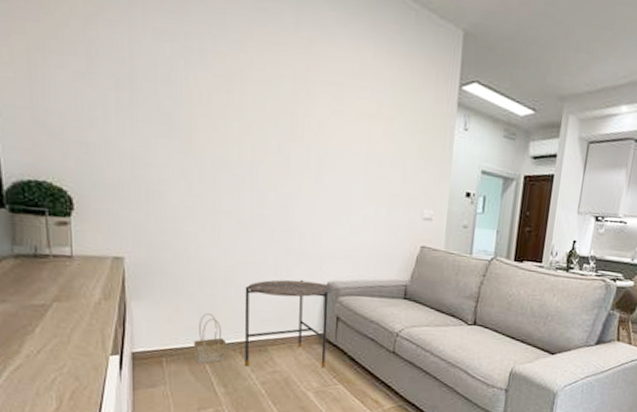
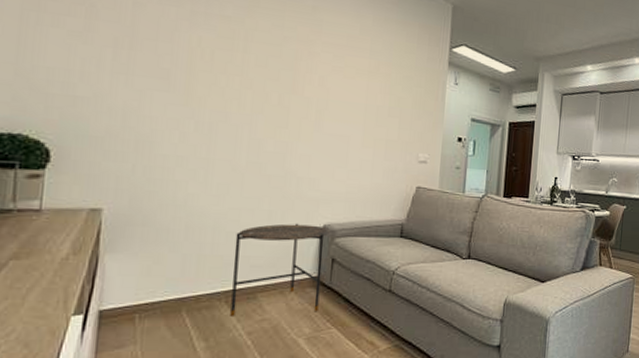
basket: present [193,313,227,364] -> none [173,263,212,317]

